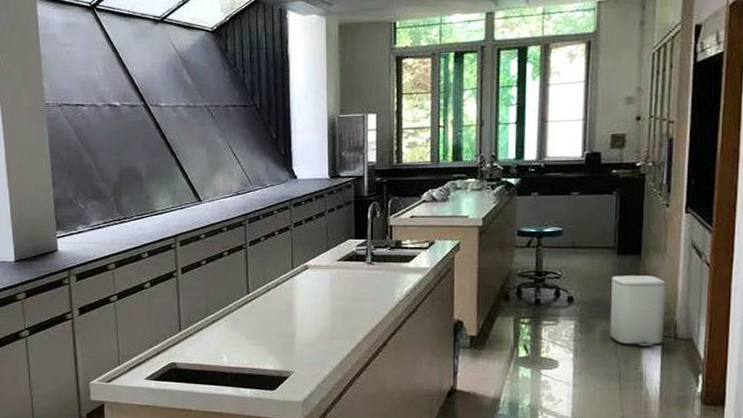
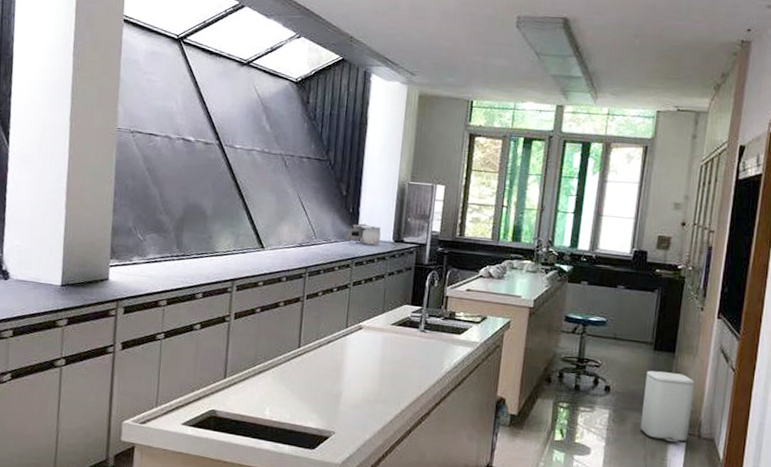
printer: none [279,164,316,185] -> present [344,223,381,246]

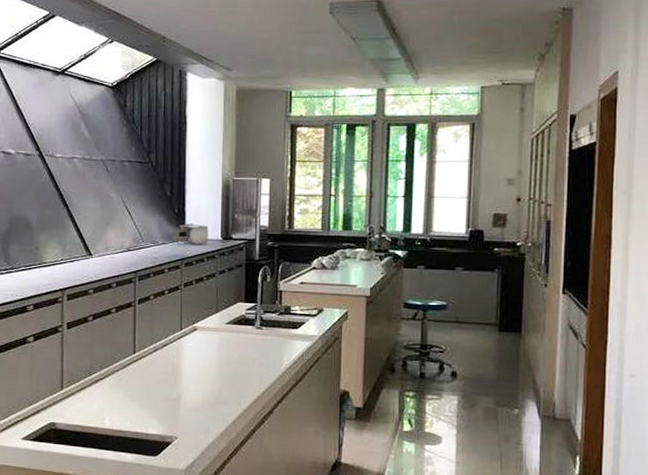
pedal bin: present [640,370,695,443] -> none [491,352,545,426]

